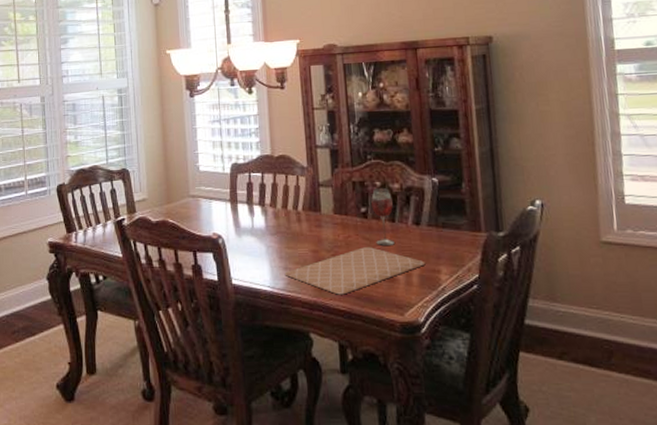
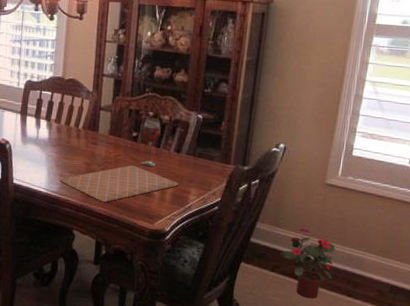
potted flower: none [565,300,638,389] -> present [280,228,336,298]

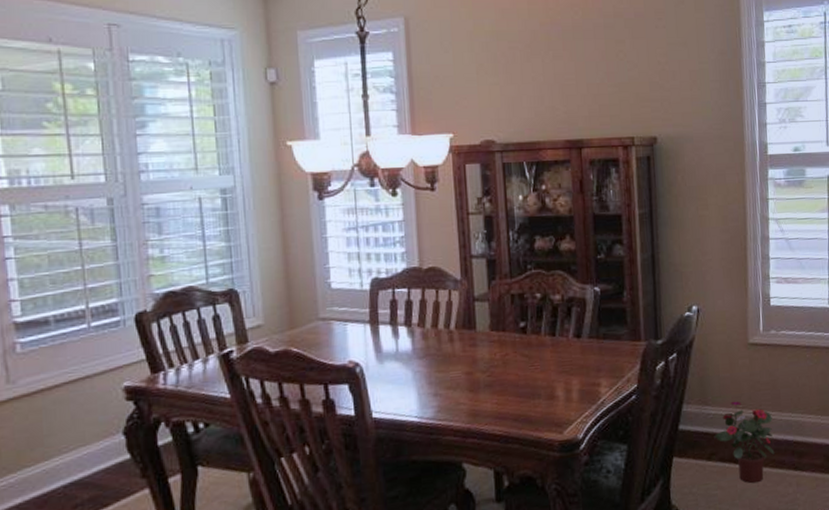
placemat: present [59,165,179,202] -> none [434,364,586,419]
wineglass: present [141,117,162,167] -> none [531,299,555,362]

